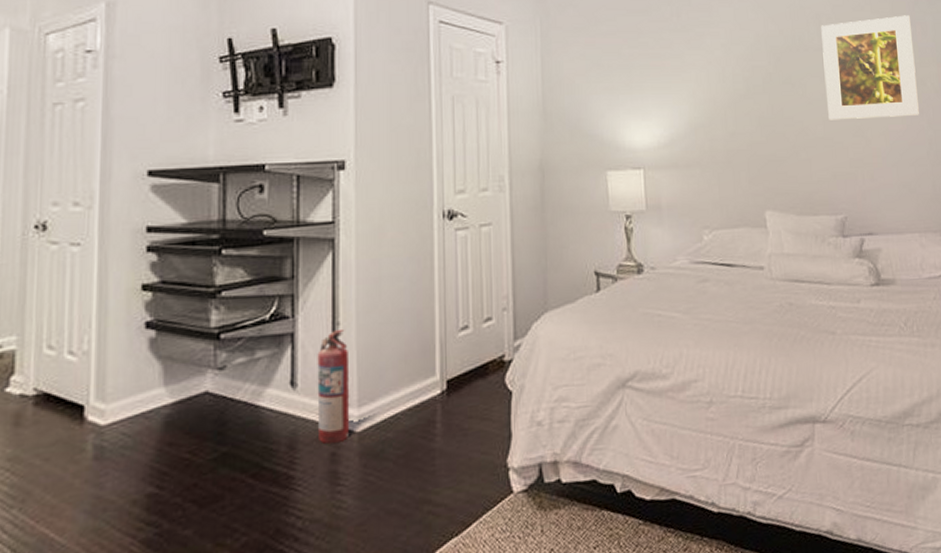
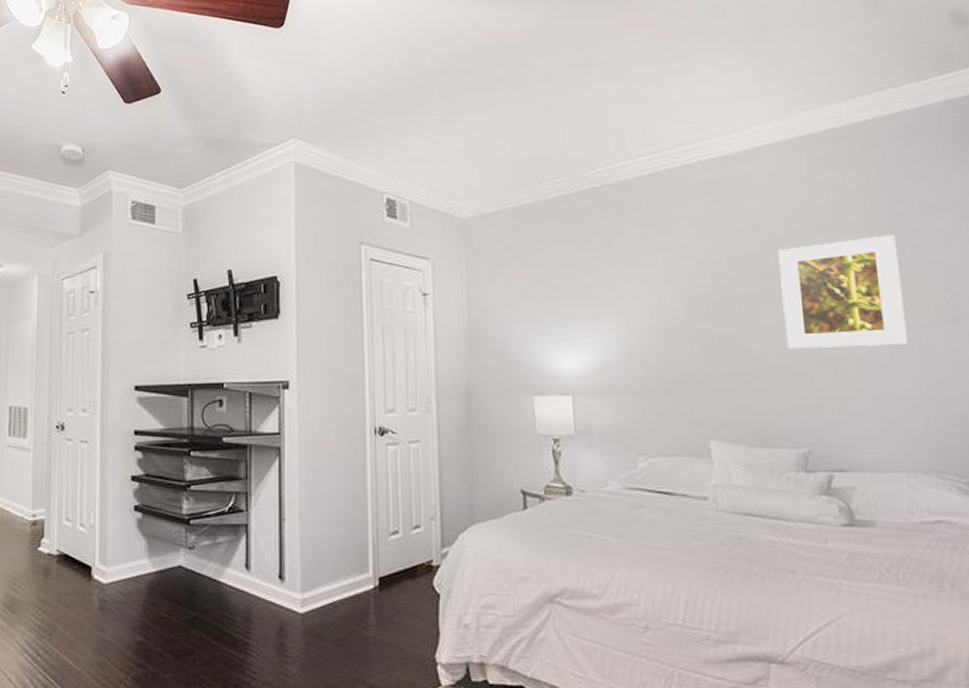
fire extinguisher: present [317,330,350,445] -> none [267,525,295,621]

